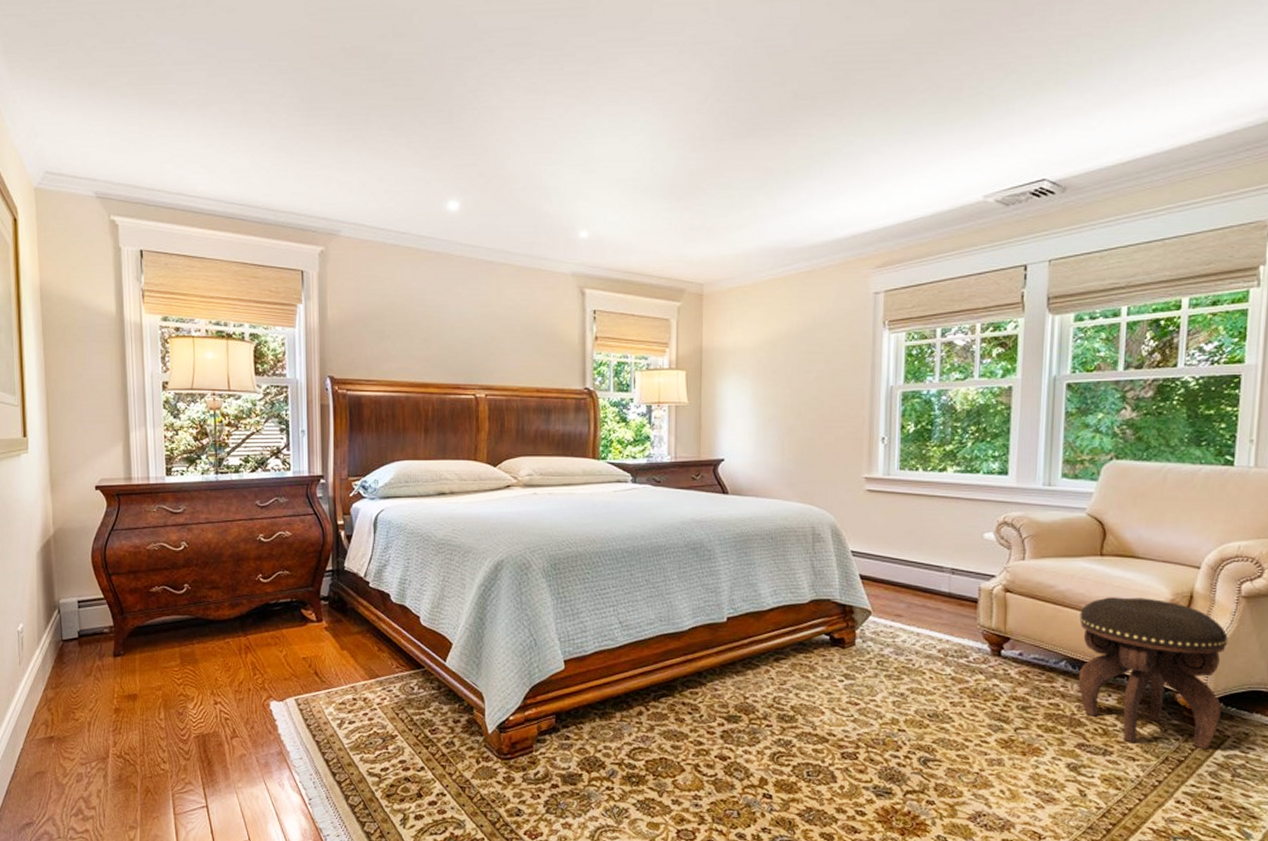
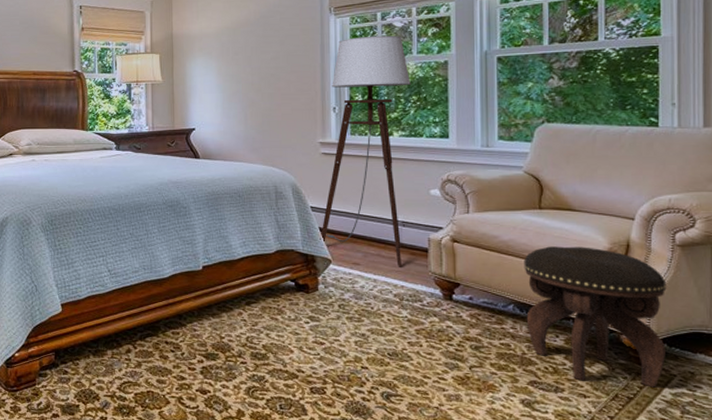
floor lamp: none [860,355,970,620] -> present [320,35,411,267]

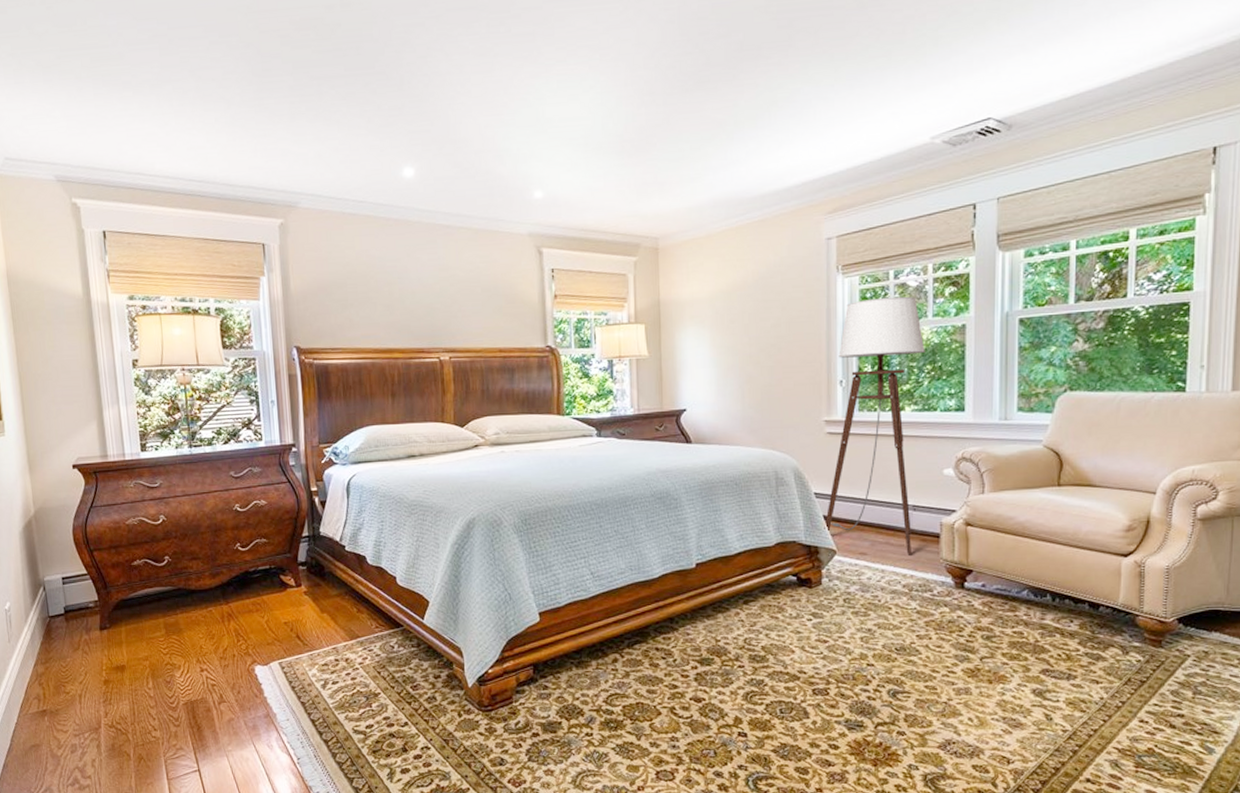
footstool: present [523,246,667,388] -> none [1040,525,1186,669]

